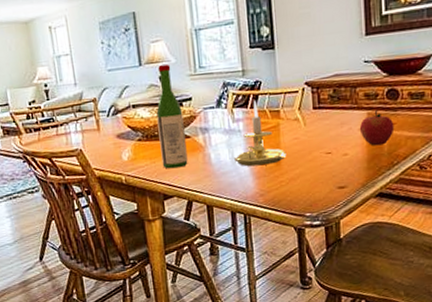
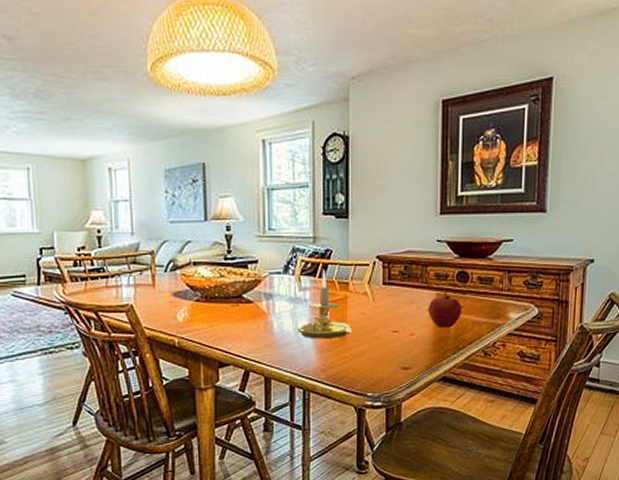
wine bottle: present [156,63,188,169] -> none [219,221,248,335]

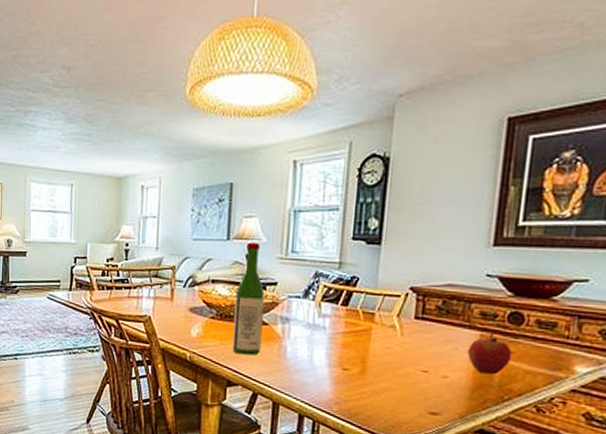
wine bottle: none [219,221,248,335] -> present [232,242,265,356]
candle holder: present [296,269,352,339] -> none [311,297,374,372]

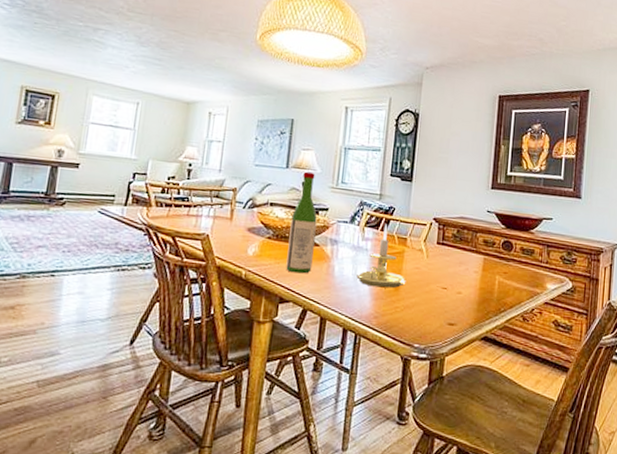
candle holder: none [311,297,374,372] -> present [355,224,406,289]
apple: present [467,333,512,375] -> none [475,257,506,291]

